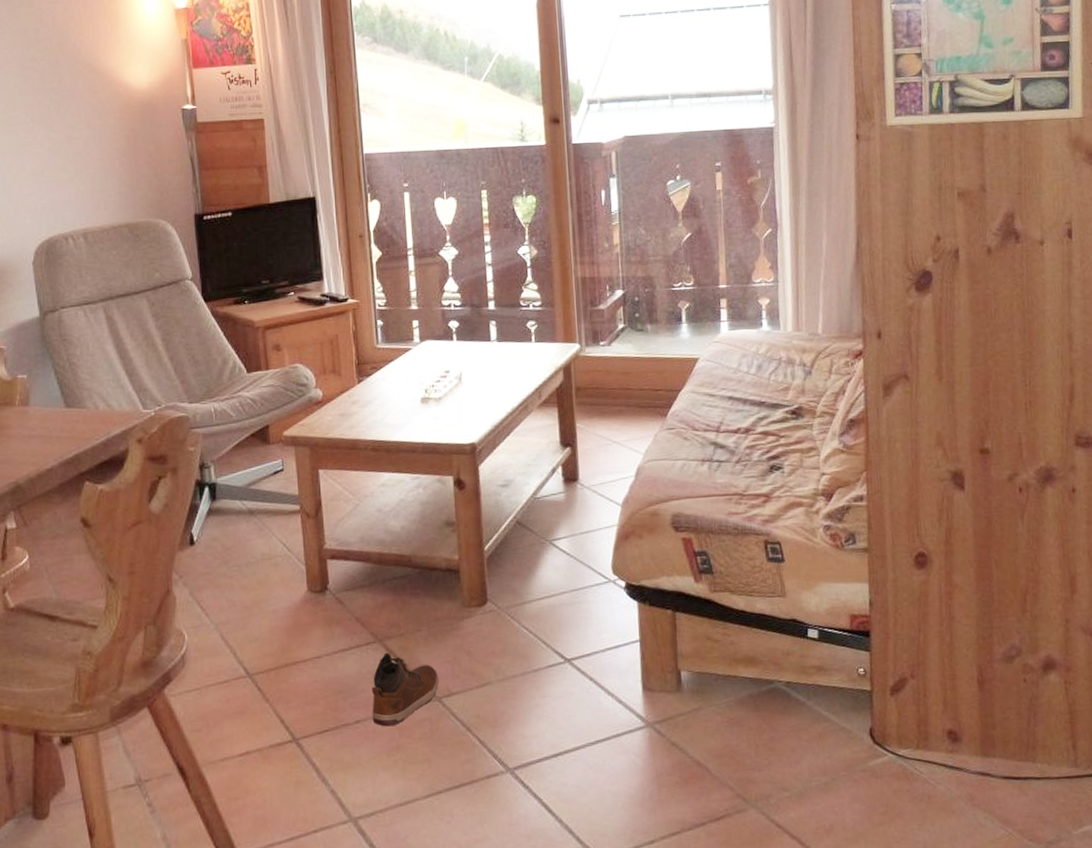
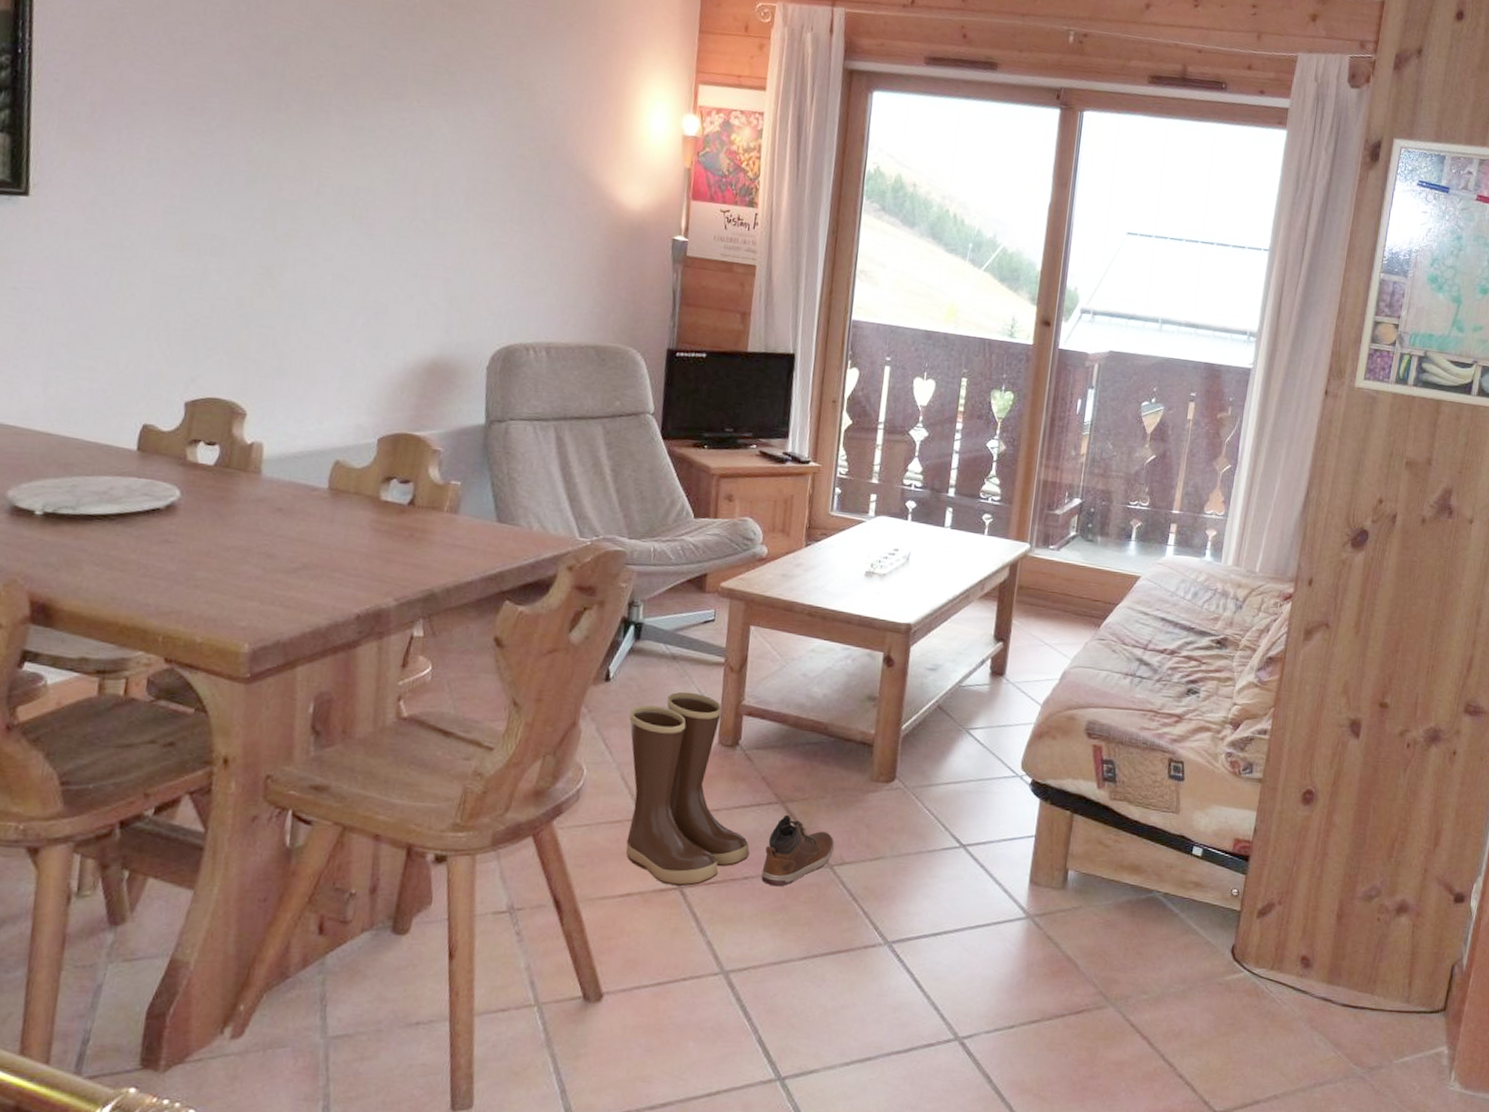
boot: none [219,544,357,739] -> present [625,692,749,887]

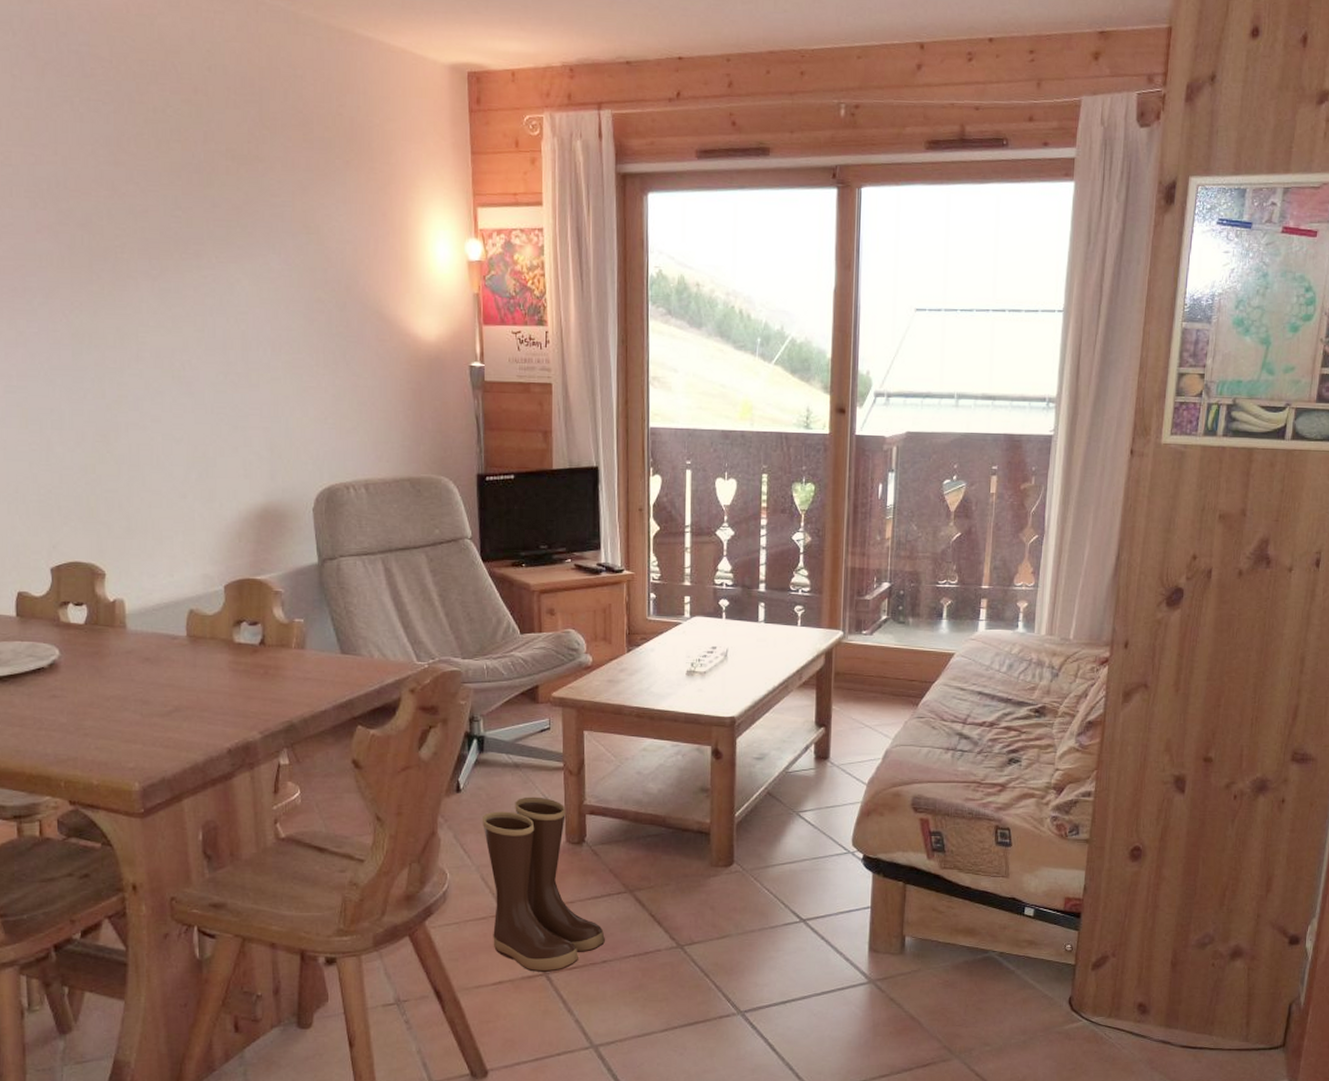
boot: present [761,814,834,887] -> none [618,902,682,968]

